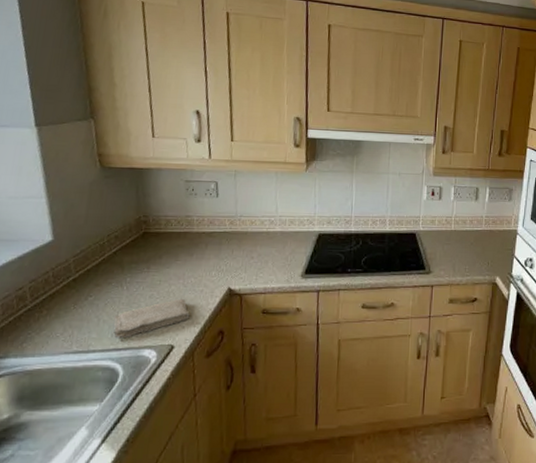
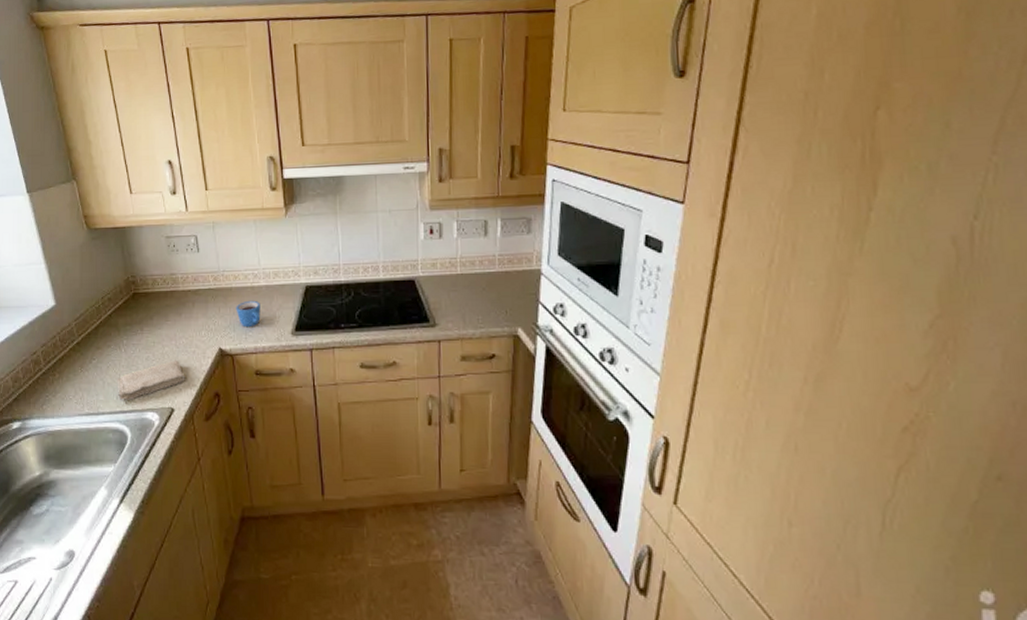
mug: none [249,244,274,270] -> present [236,300,261,328]

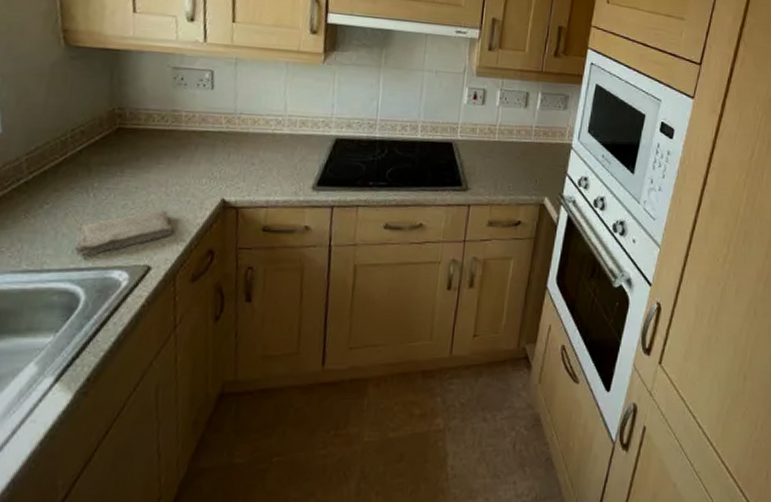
mug: present [236,300,261,328] -> none [249,148,280,179]

